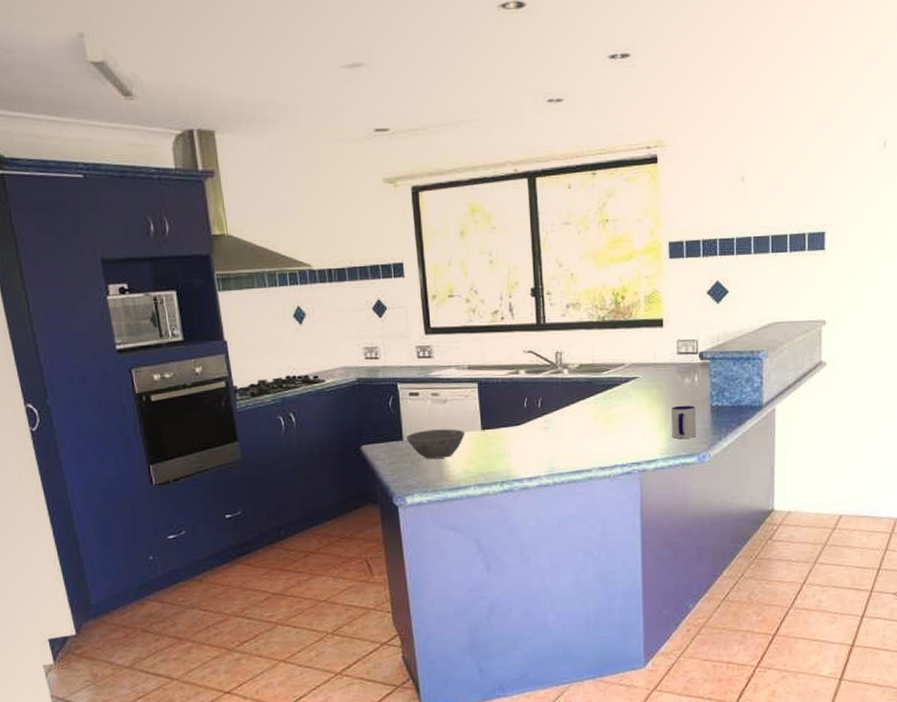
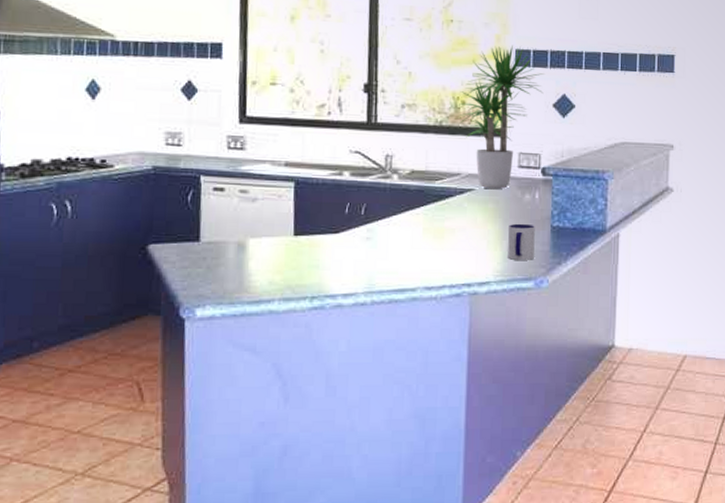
bowl: present [406,429,465,459] -> none [203,231,274,265]
potted plant: none [615,238,698,376] -> present [454,44,544,190]

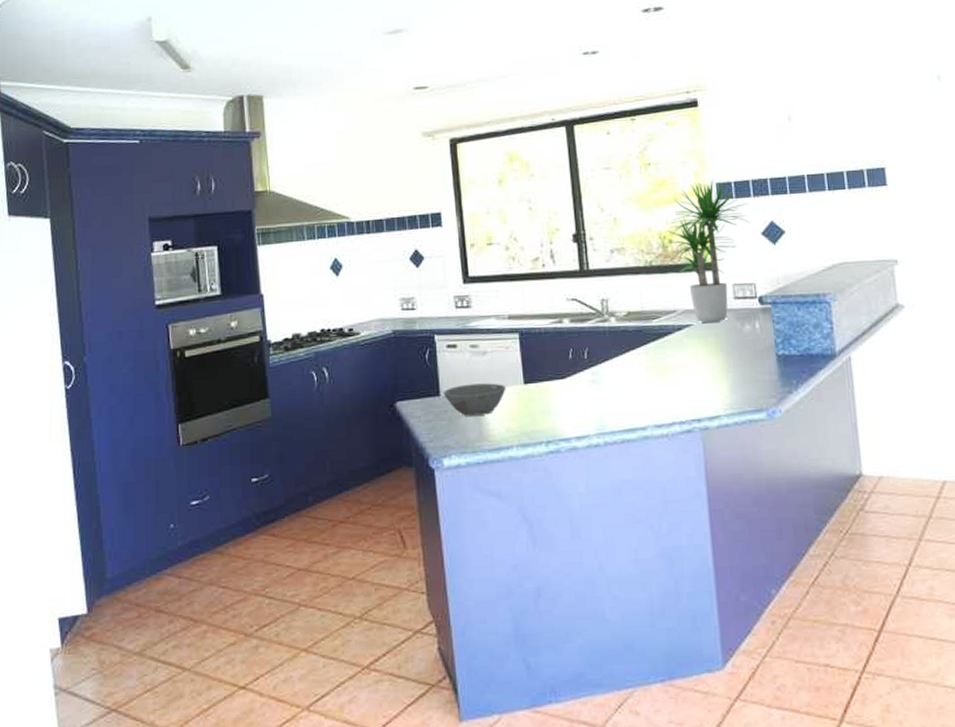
bowl: none [203,231,274,265] -> present [443,383,506,416]
mug: present [508,223,535,260] -> none [732,354,763,392]

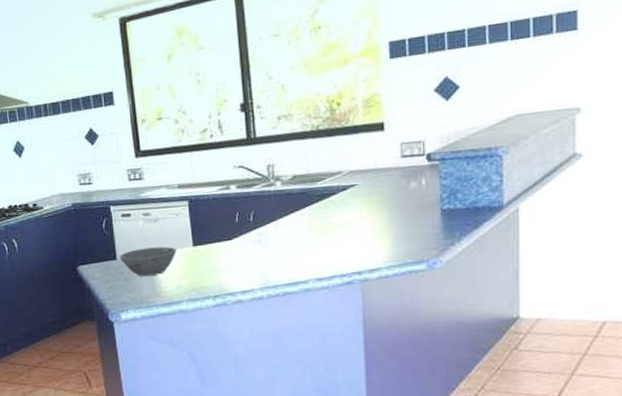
potted plant: present [663,179,750,324] -> none [331,37,423,183]

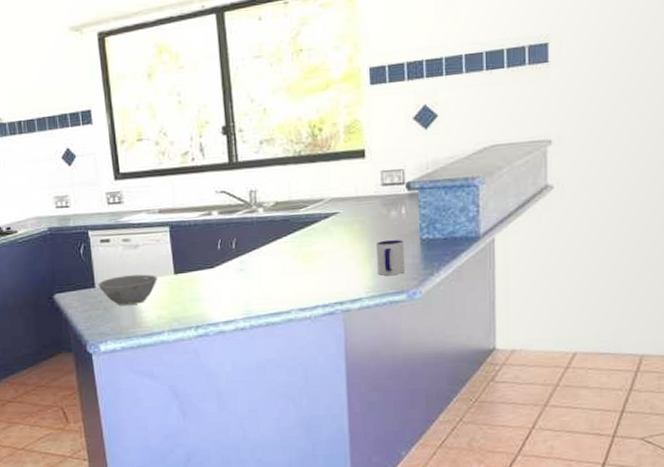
mug: none [396,210,425,246] -> present [377,239,405,276]

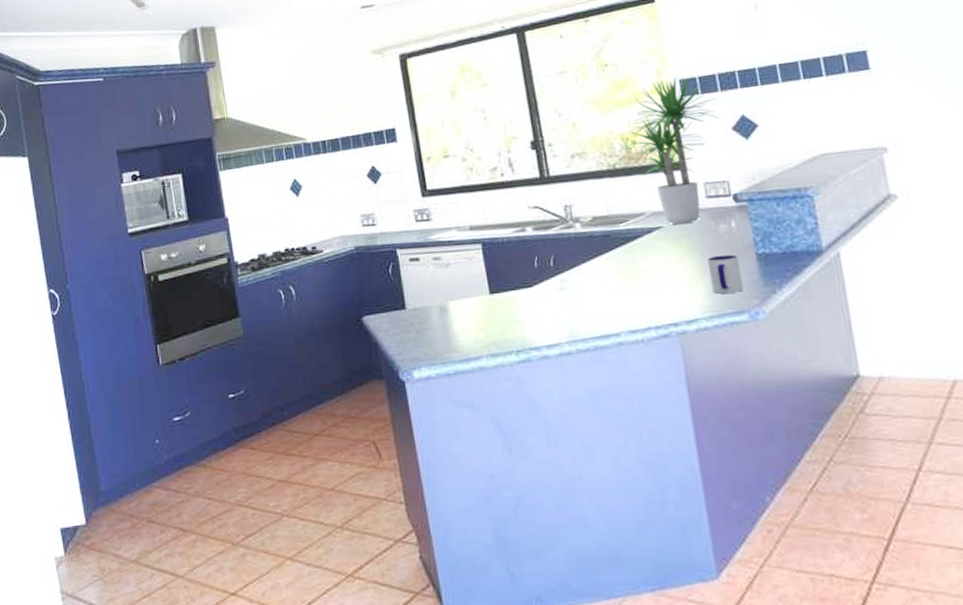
bowl: present [98,274,157,305] -> none [408,294,472,328]
potted plant: none [313,63,403,211] -> present [627,76,719,225]

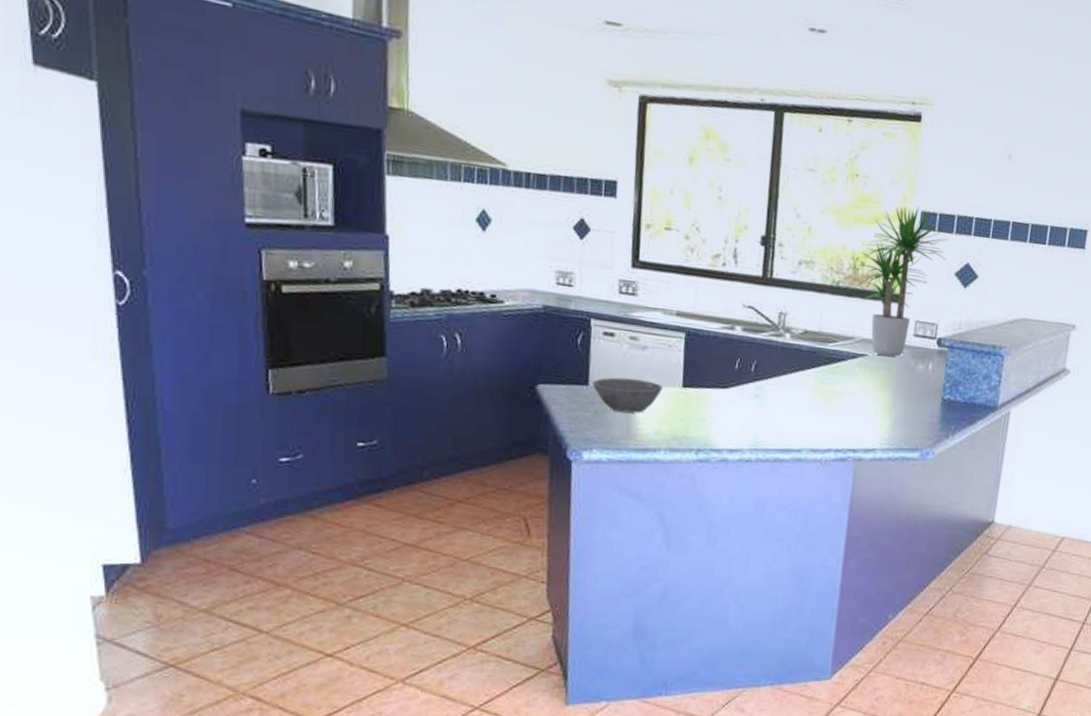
bowl: none [408,294,472,328] -> present [592,377,663,413]
mug: present [708,254,743,294] -> none [895,393,926,431]

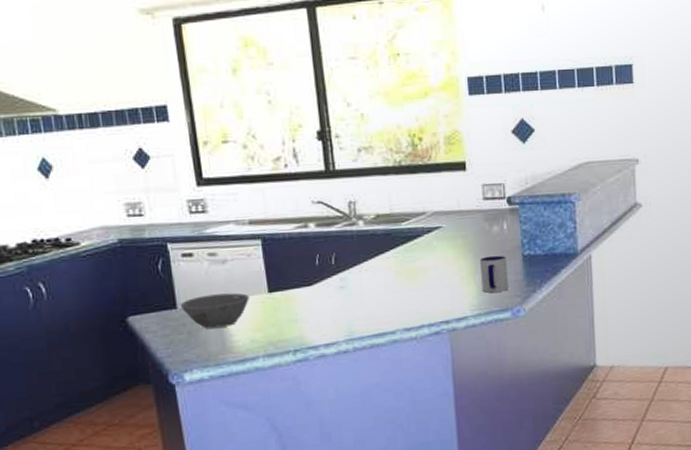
potted plant: present [852,206,949,357] -> none [413,72,501,225]
mug: none [895,393,926,431] -> present [480,255,508,293]

